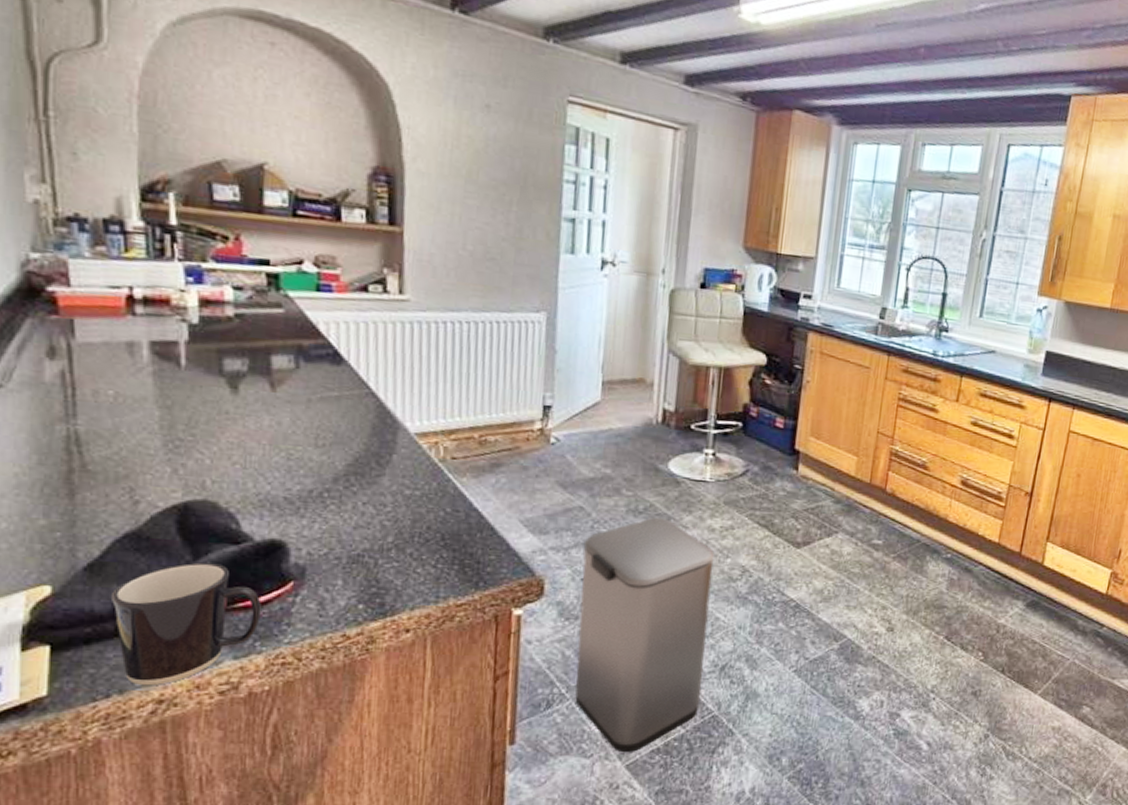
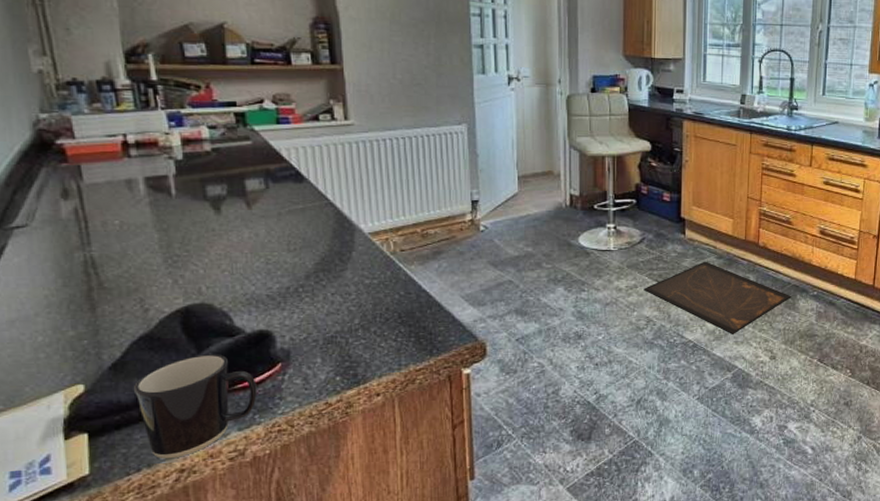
pedal bin: present [575,518,715,753] -> none [516,284,623,478]
doormat: none [741,505,920,597] -> present [644,261,791,334]

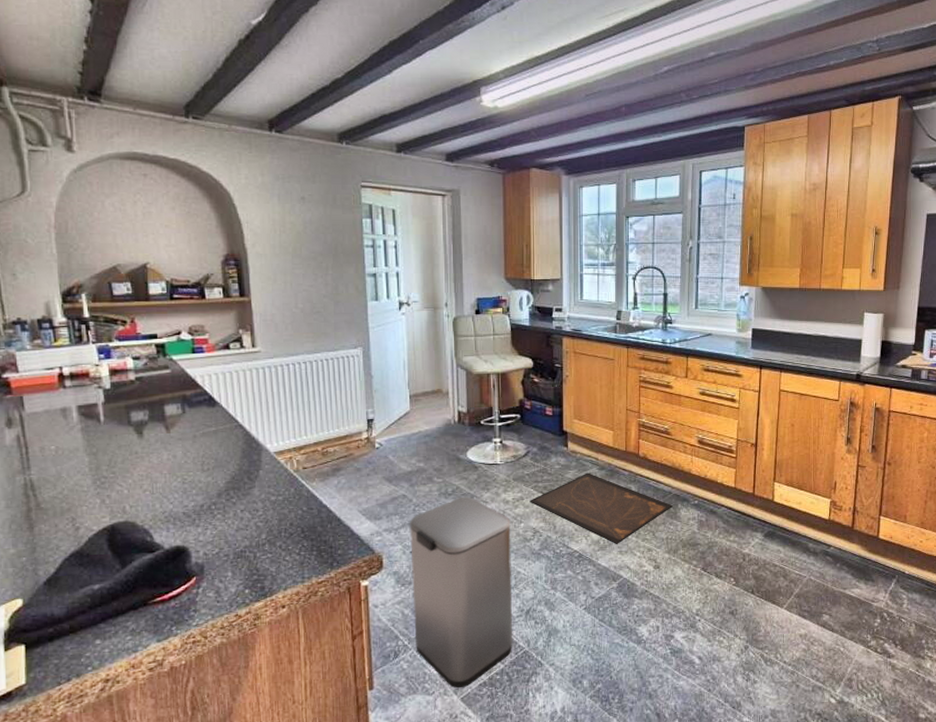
mug: present [133,354,257,459] -> none [64,569,174,670]
pedal bin: none [516,284,623,478] -> present [410,497,513,689]

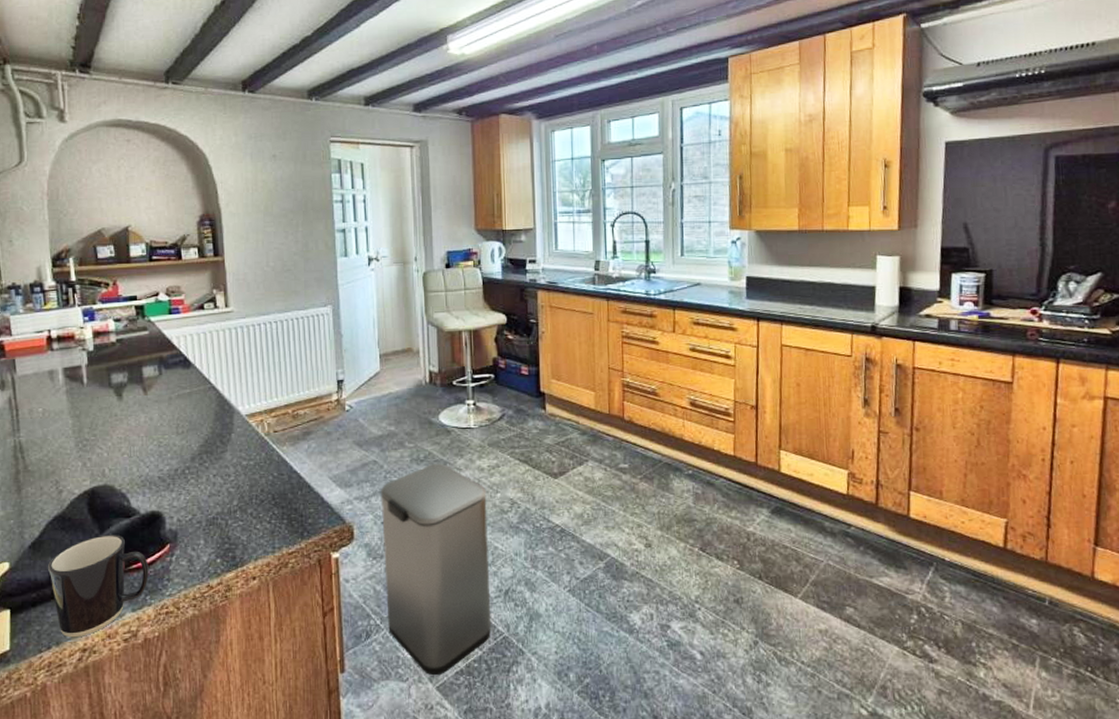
mug: none [64,569,174,670] -> present [47,534,149,638]
doormat: present [530,472,673,544] -> none [506,438,664,518]

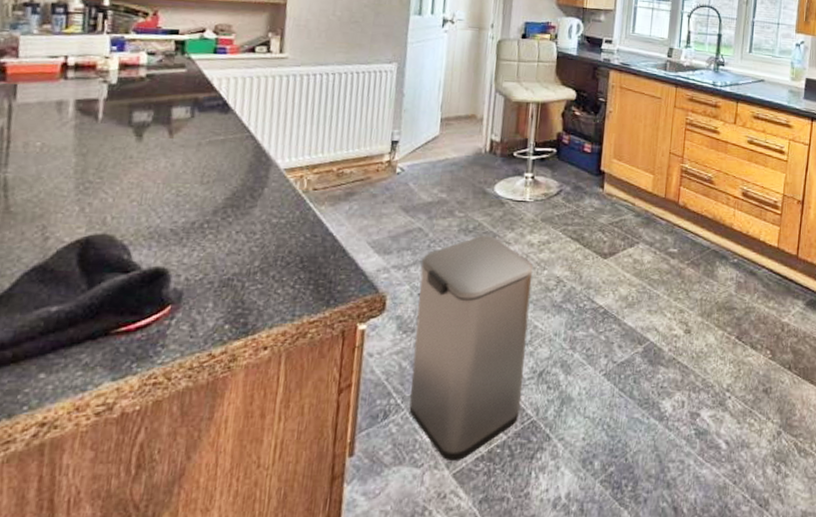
mug: present [47,534,149,638] -> none [12,291,142,410]

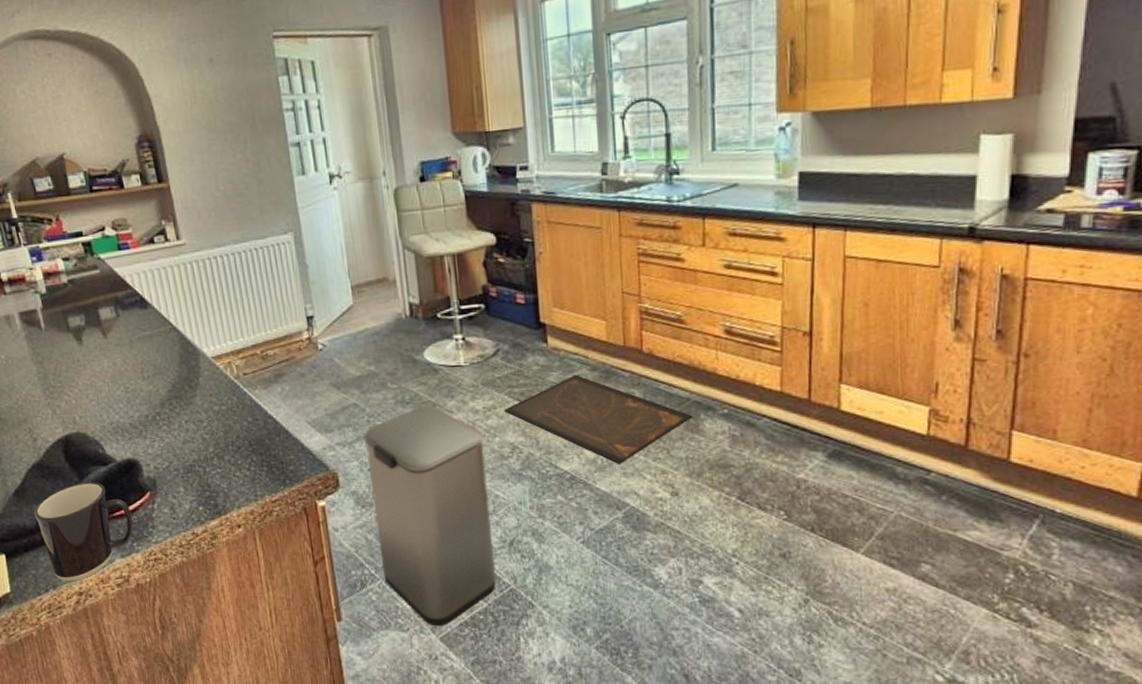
mug: none [12,291,142,410] -> present [33,482,133,582]
doormat: none [556,218,710,302] -> present [504,374,693,464]

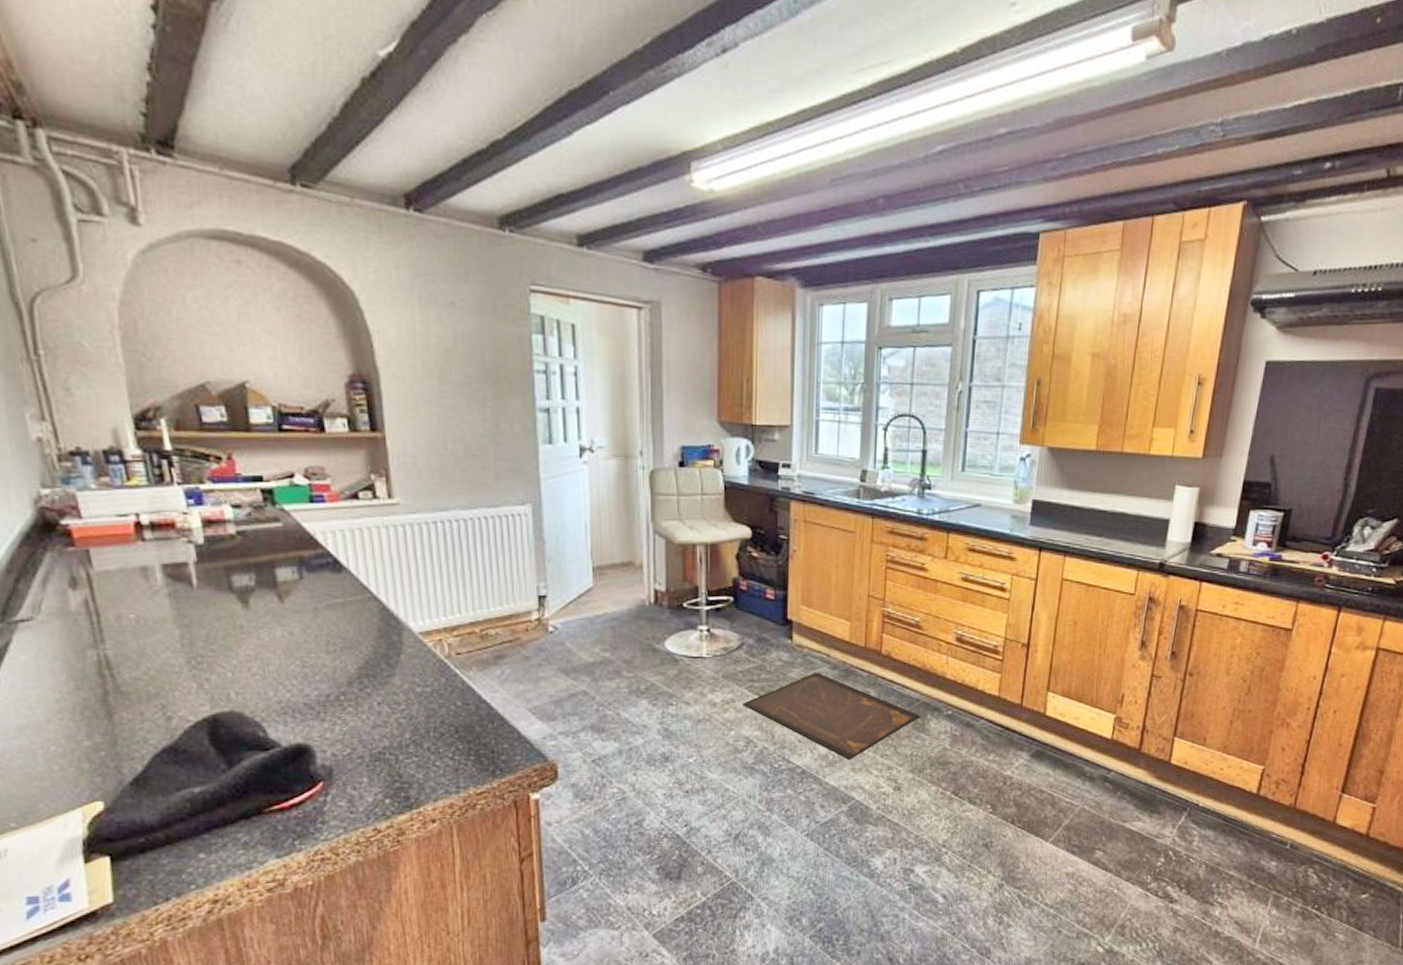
mug: present [33,482,133,582] -> none [157,770,297,888]
pedal bin: present [365,406,496,627] -> none [592,697,718,923]

